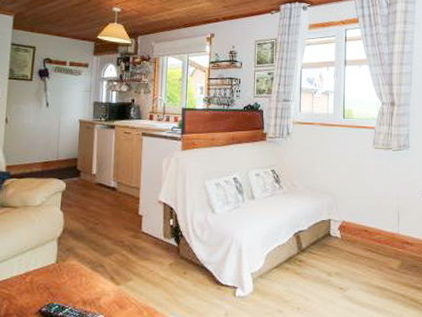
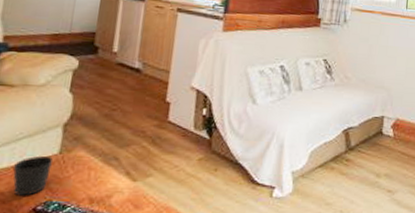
cup: none [21,265,51,300] -> present [12,155,53,196]

